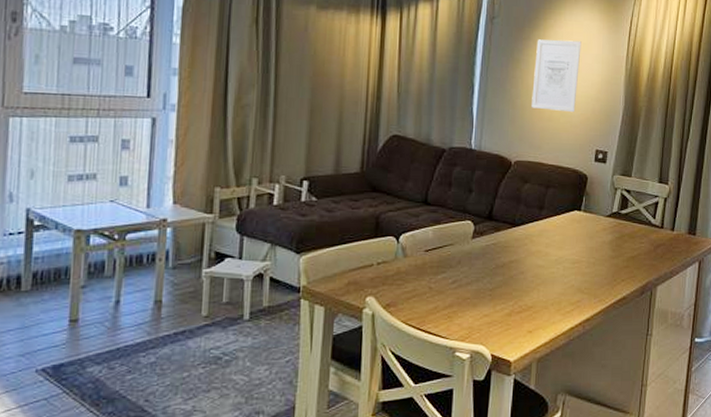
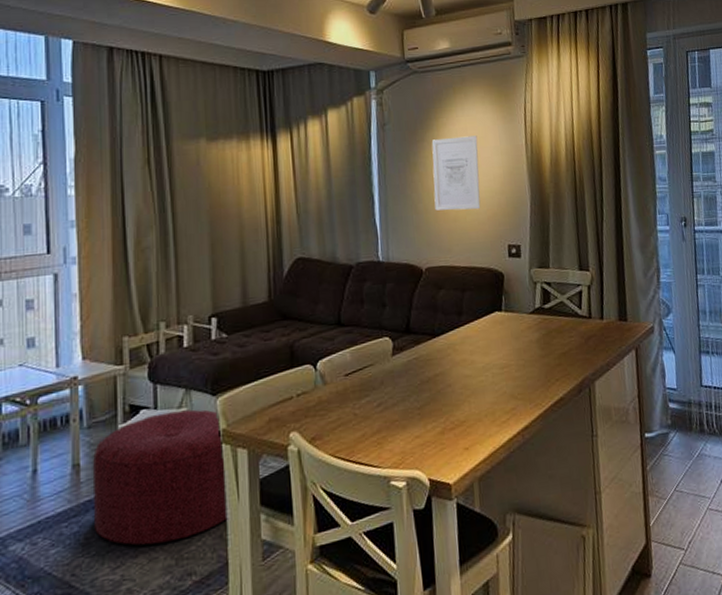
ottoman: none [171,264,301,382] -> present [93,409,229,546]

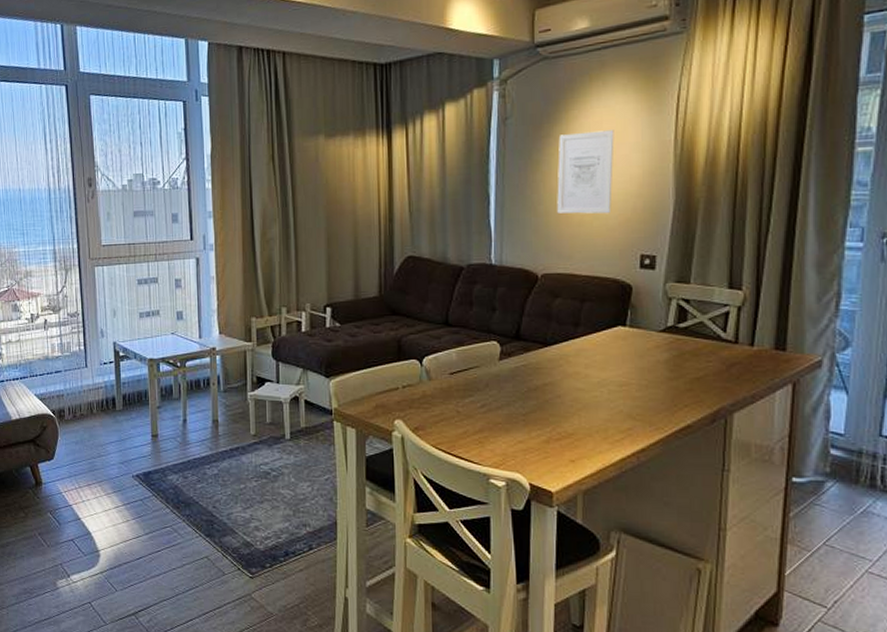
ottoman: present [93,409,229,546] -> none [228,387,338,496]

